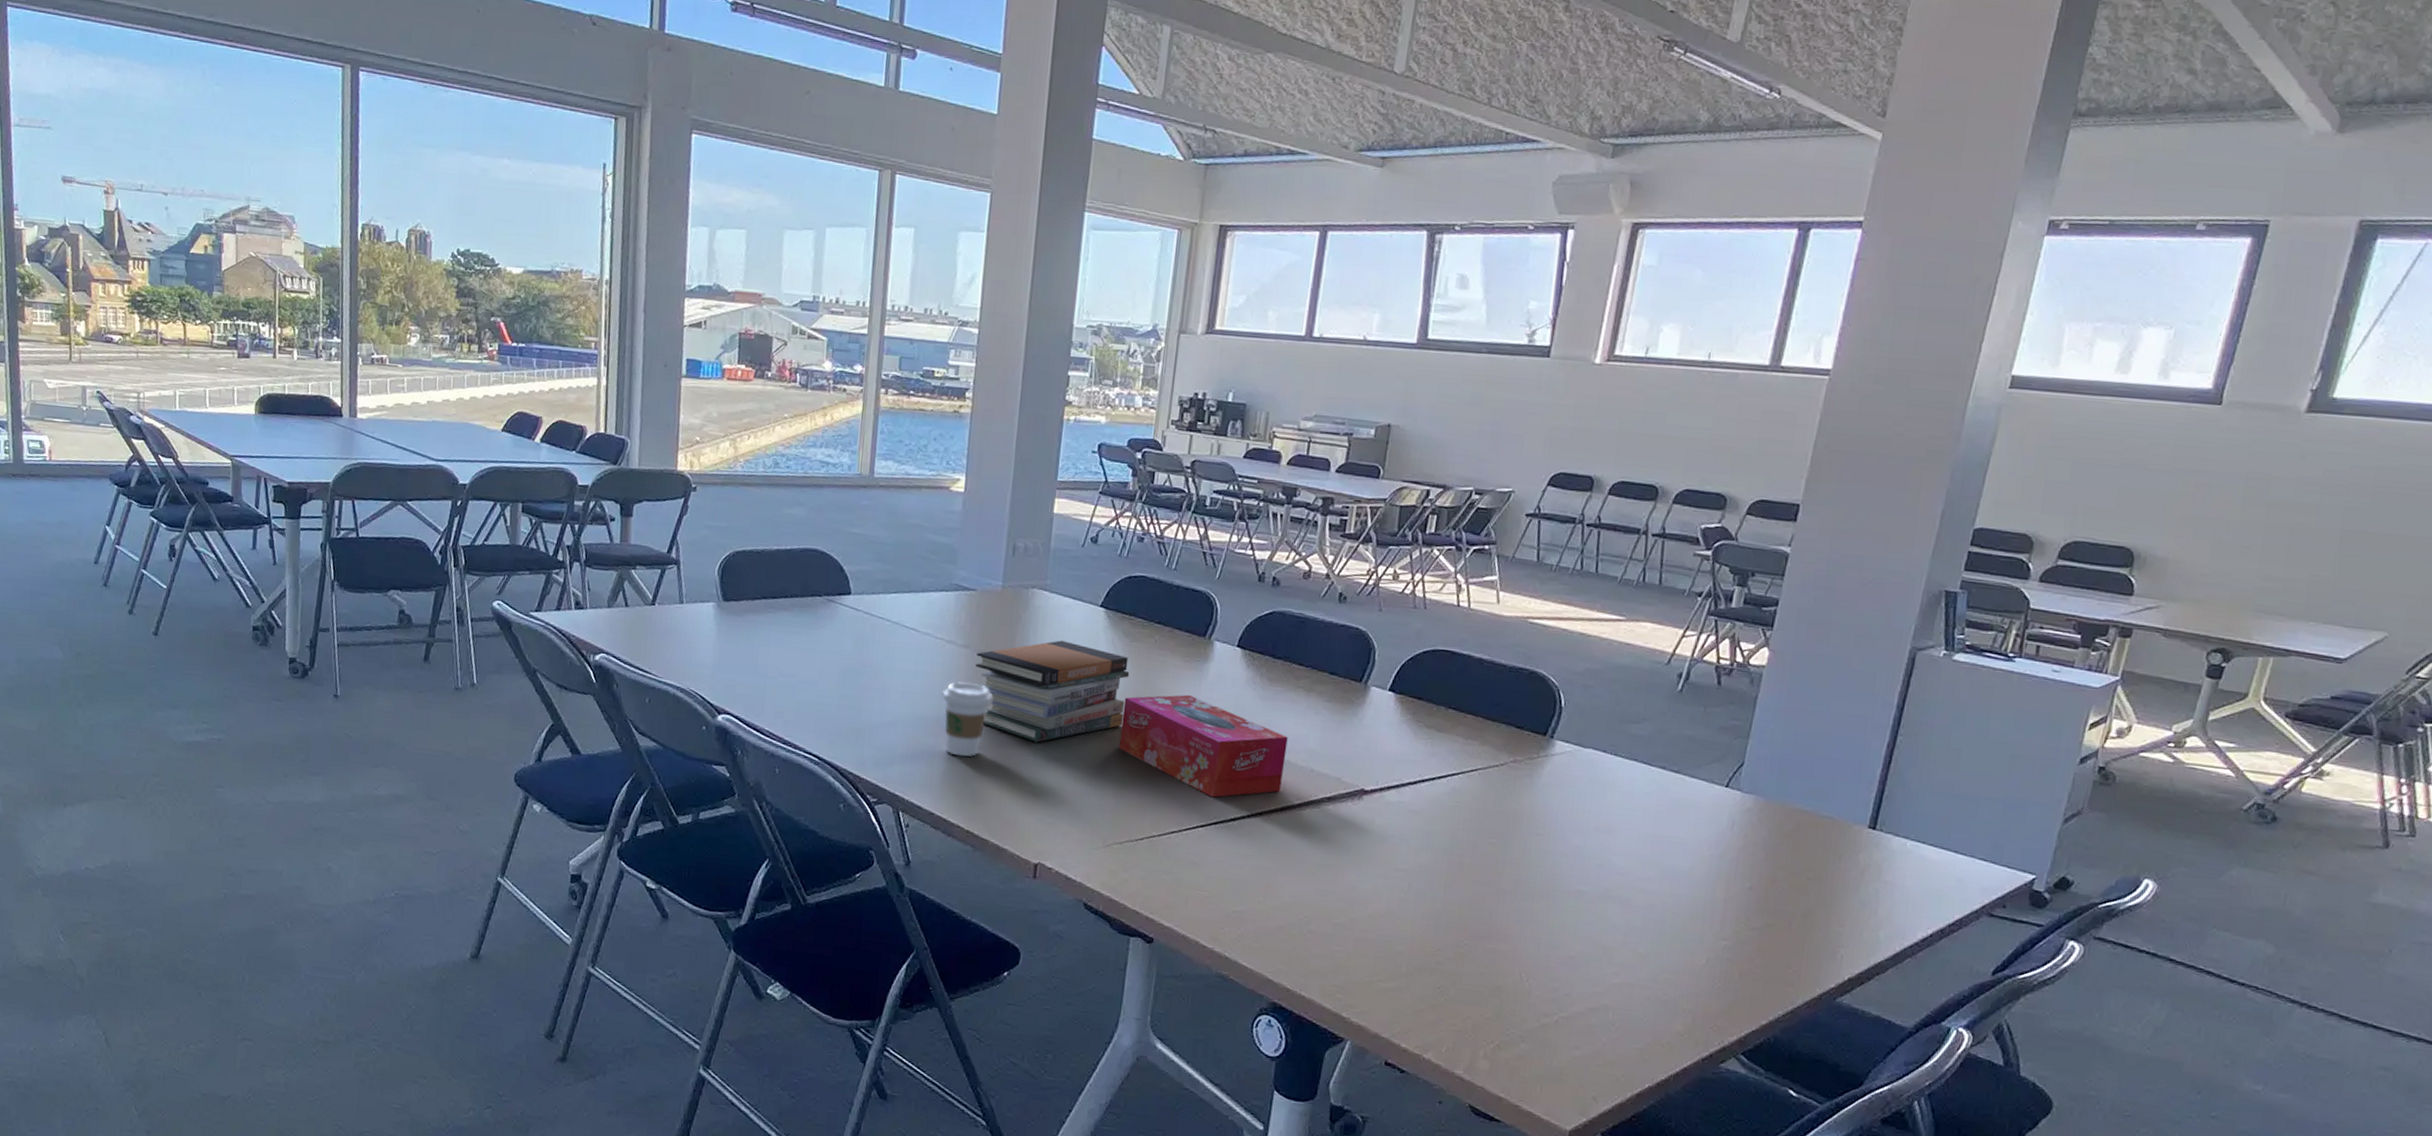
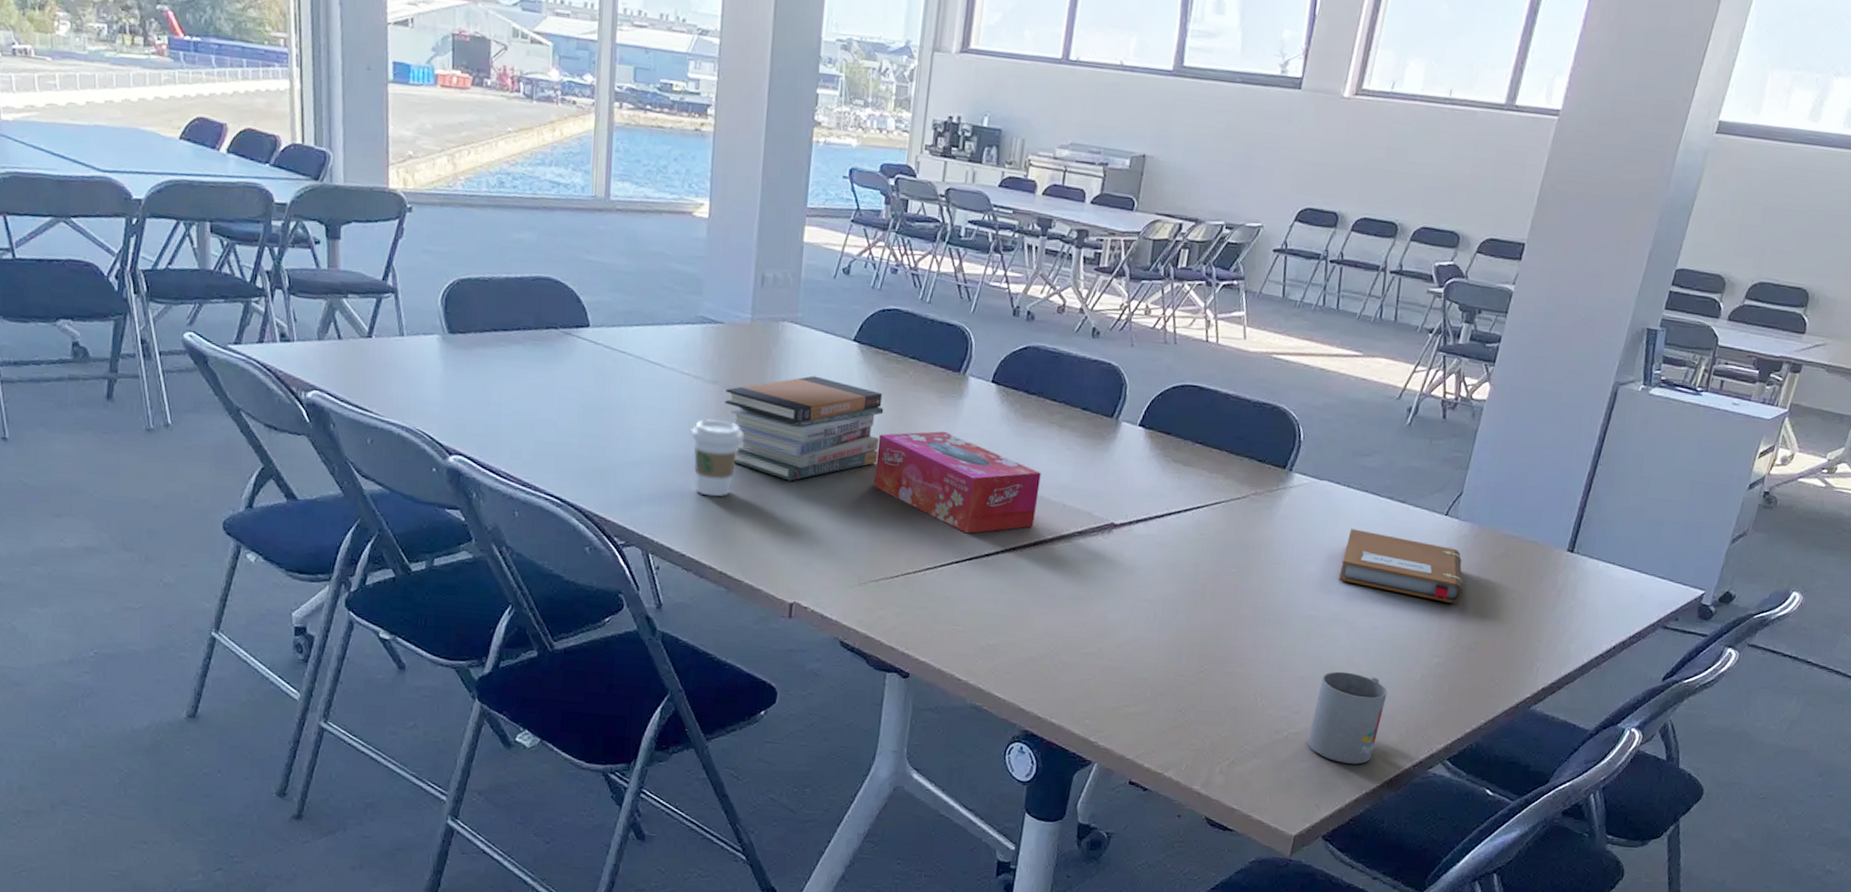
mug: none [1580,951,1669,1055] -> present [1307,671,1388,765]
notebook: none [1609,799,1750,882] -> present [1339,529,1463,603]

